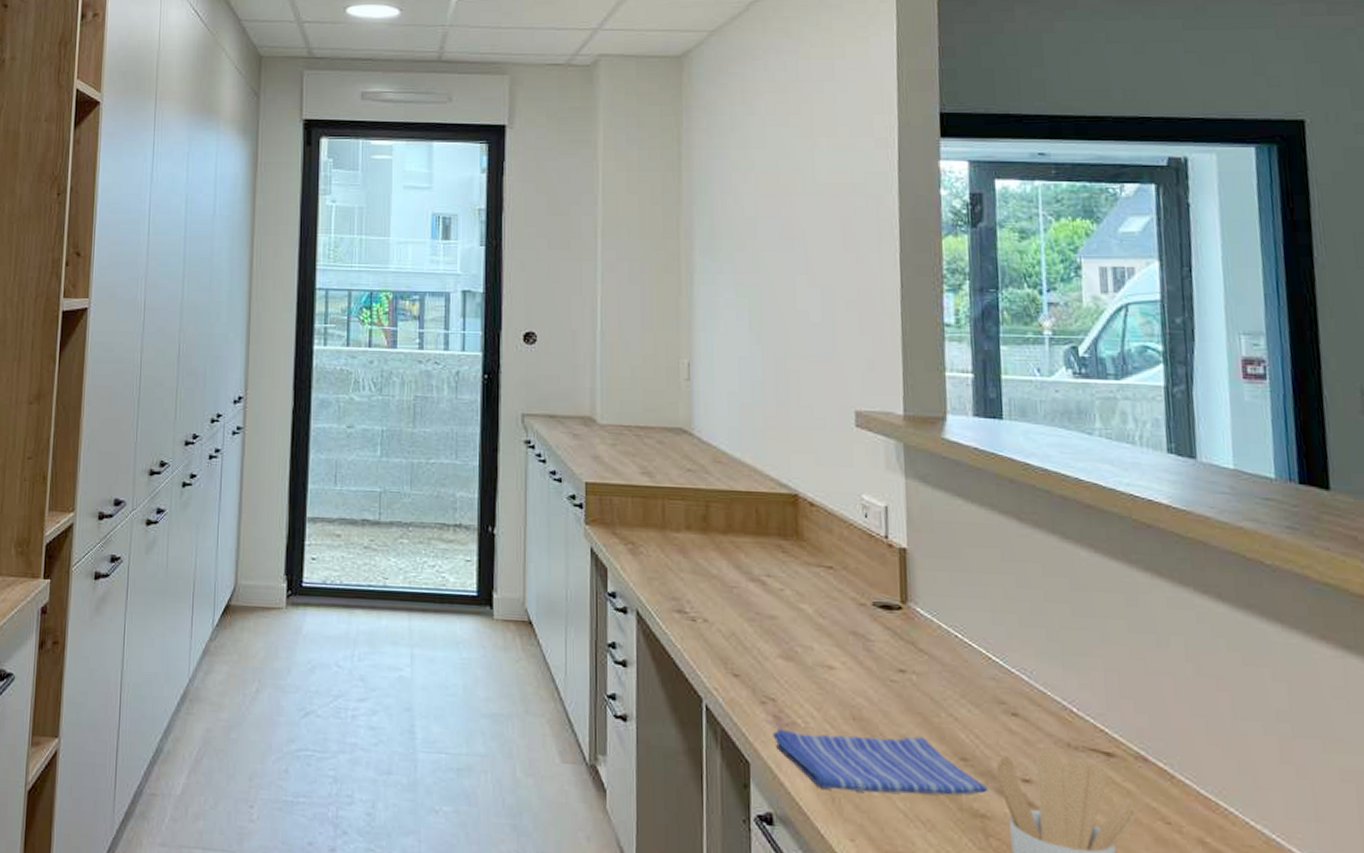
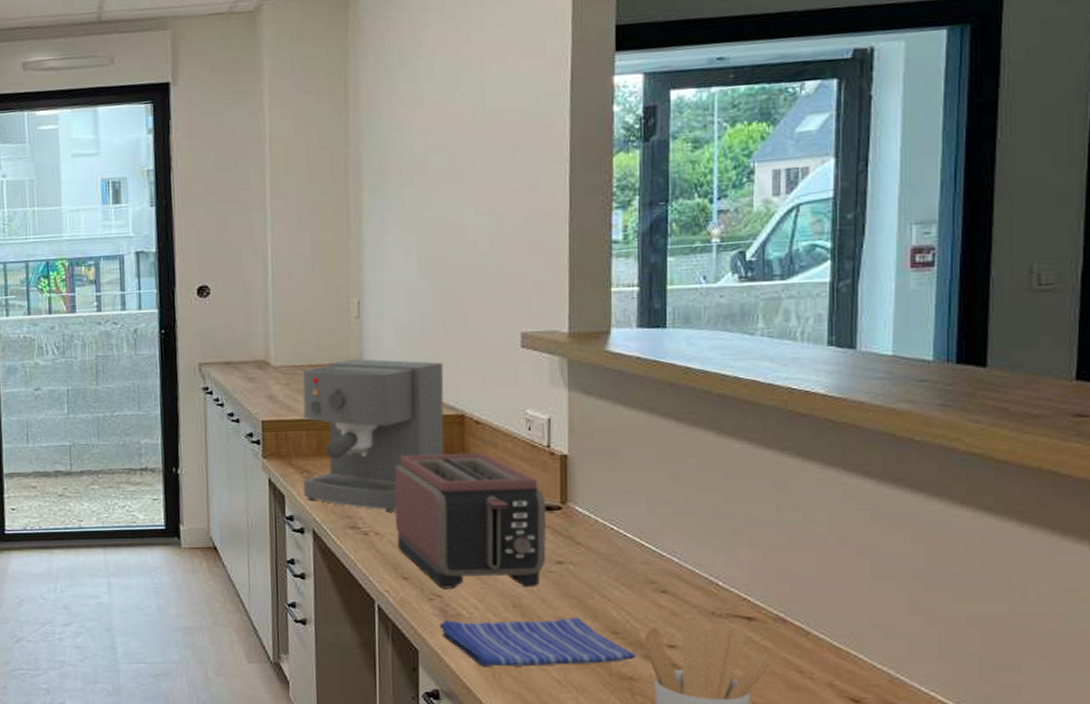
coffee maker: none [627,424,777,598] -> present [302,359,444,513]
toaster: none [724,533,887,698] -> present [394,452,547,589]

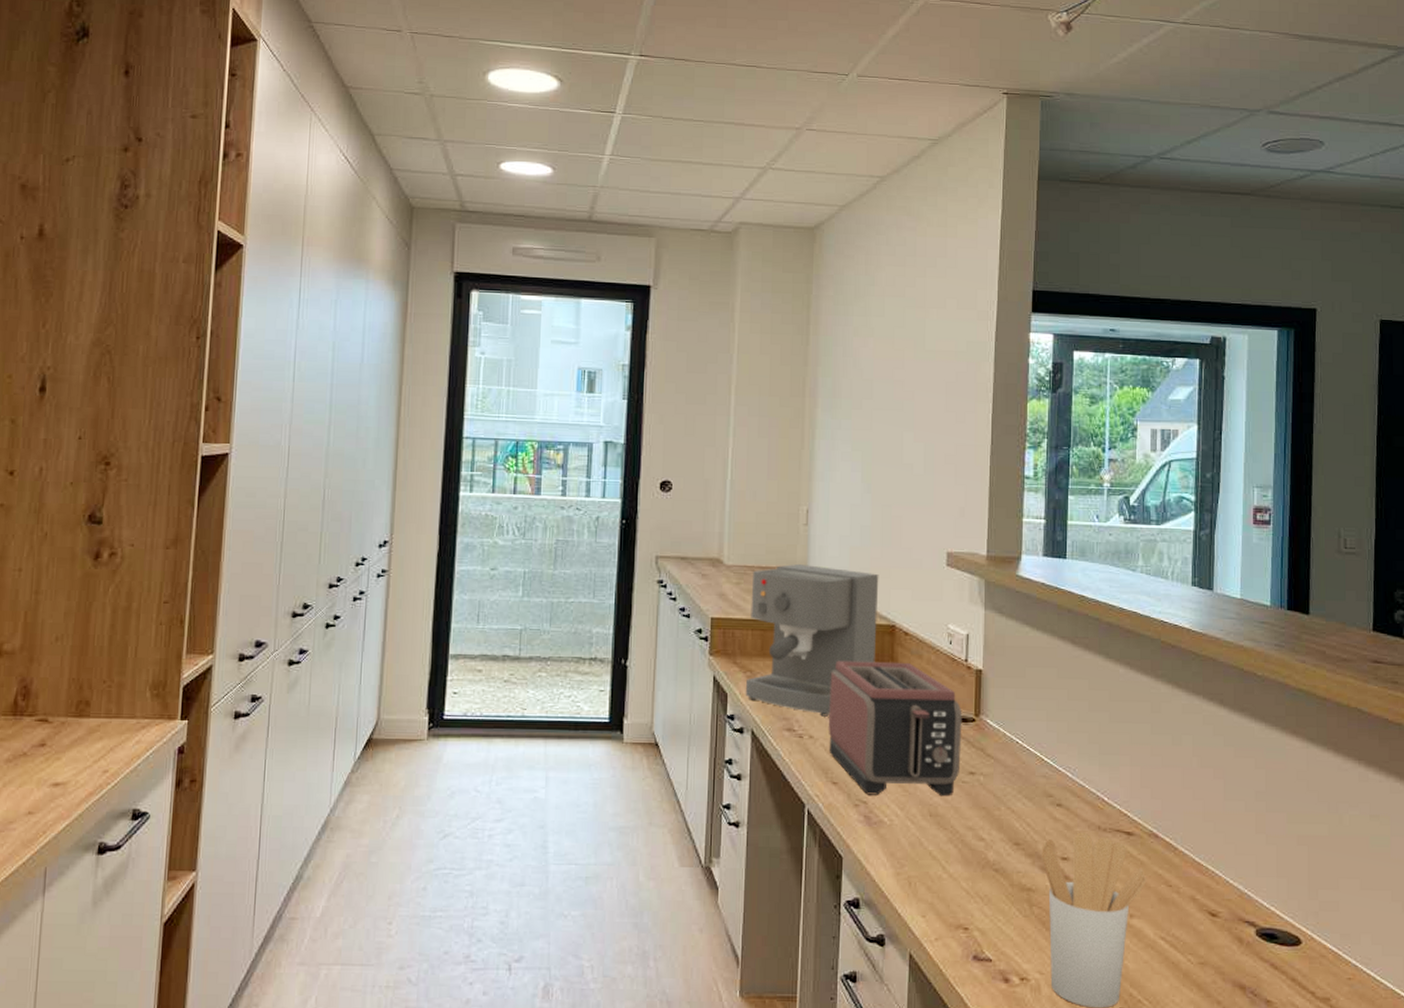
dish towel: present [439,617,635,667] -> none [863,827,1034,876]

